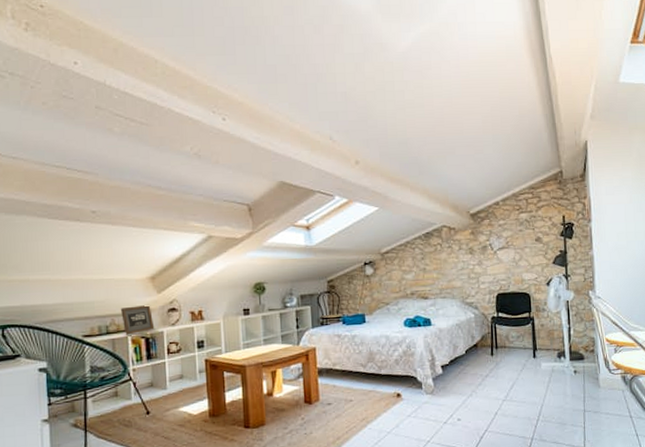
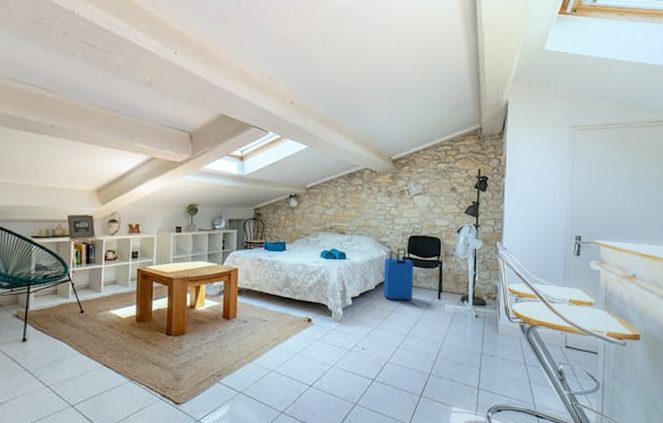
suitcase: none [472,307,506,364] -> present [383,248,414,301]

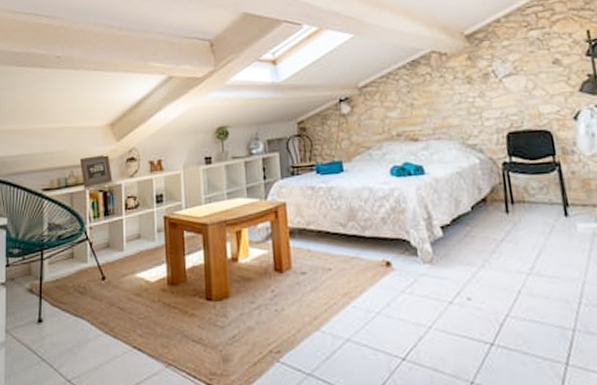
suitcase: present [383,248,414,301] -> none [477,150,527,225]

